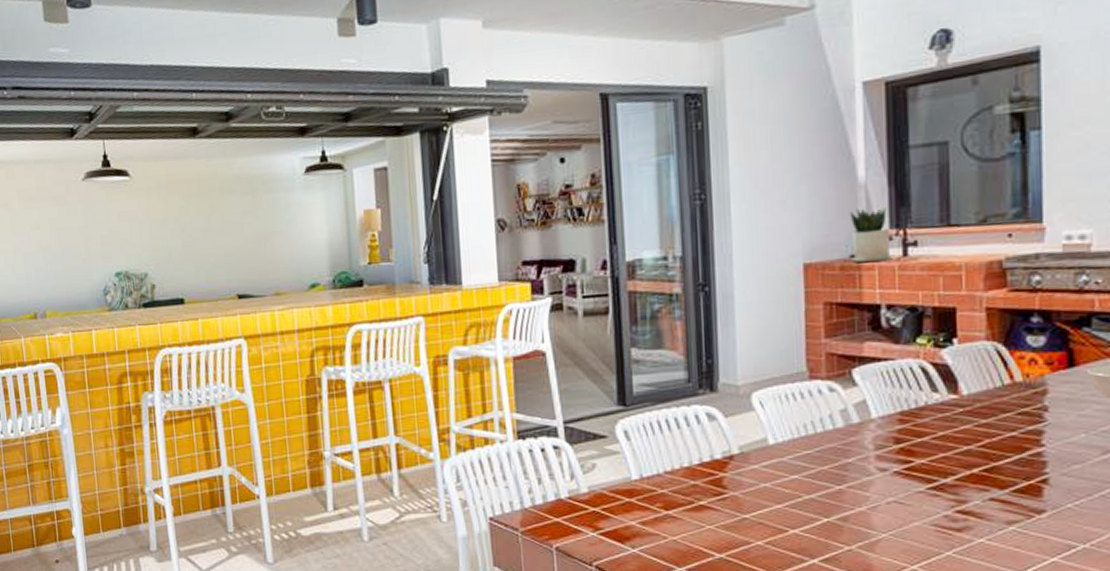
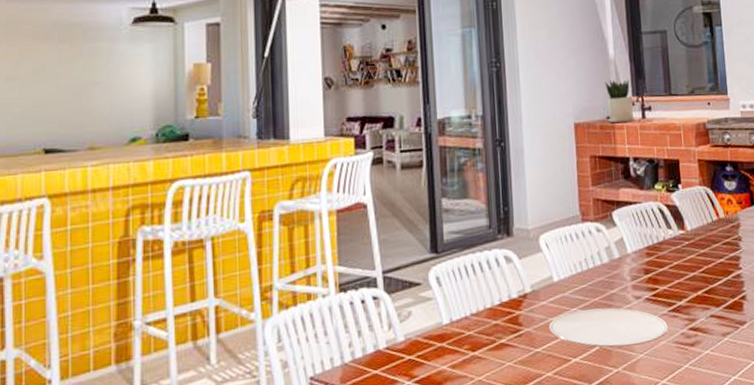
plate: none [760,477,925,524] -> present [549,307,668,348]

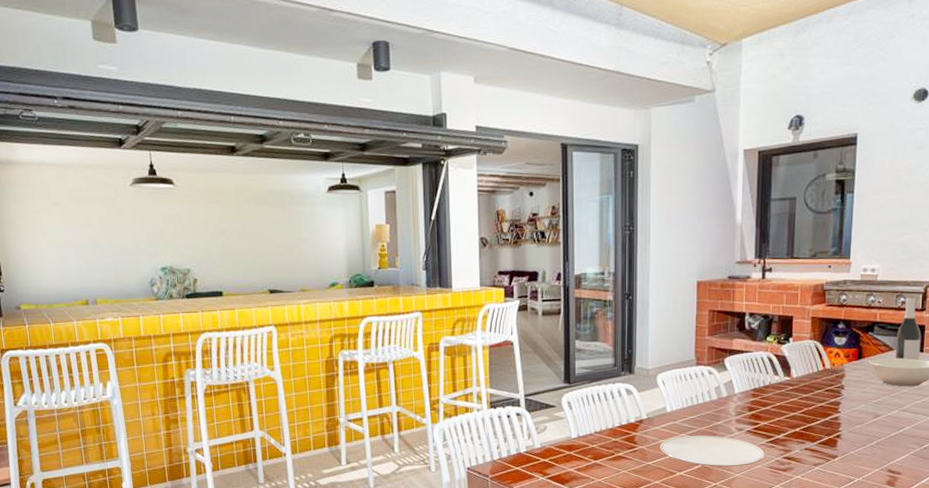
planter: present [604,79,637,124] -> none [728,242,757,283]

